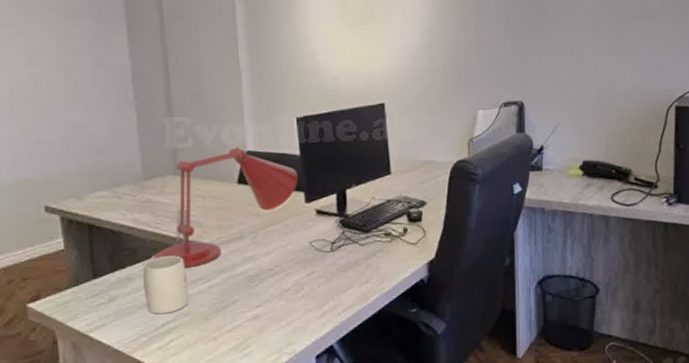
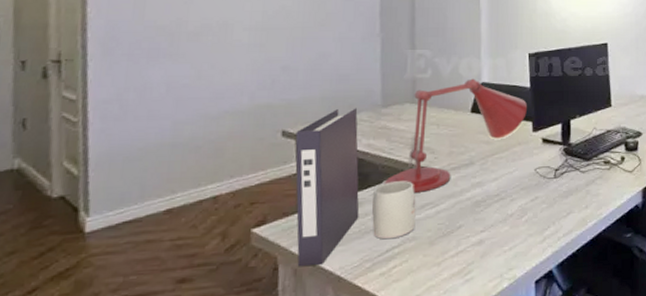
binder: none [59,181,131,341] -> present [295,108,360,267]

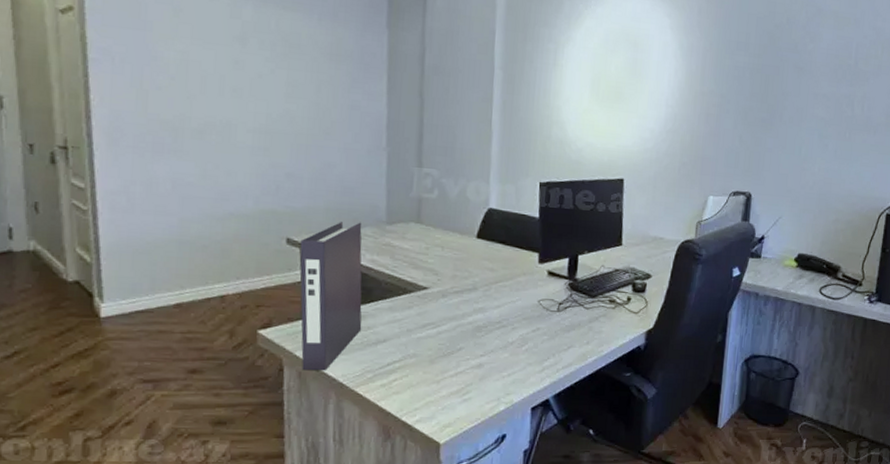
mug: present [372,181,416,240] -> none [374,298,418,354]
desk lamp: present [381,78,528,193] -> none [384,203,535,312]

